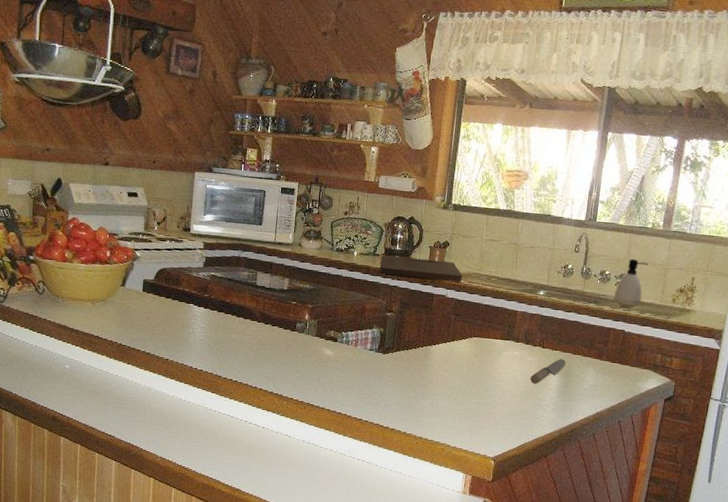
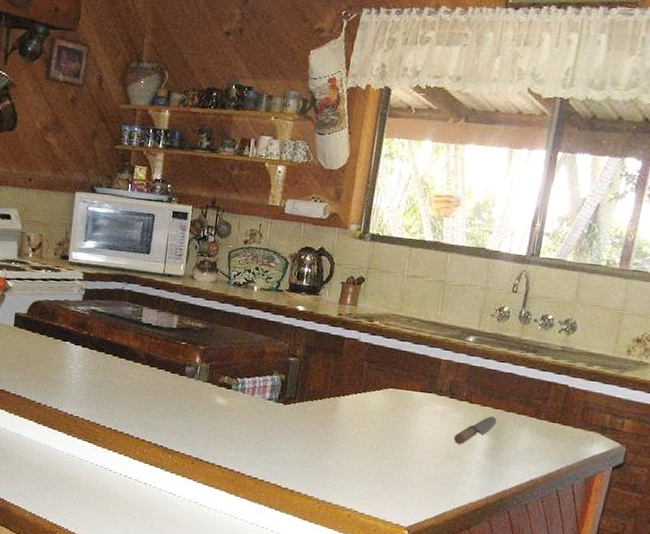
cutting board: present [380,255,463,282] -> none [283,291,379,324]
soap dispenser: present [613,258,649,309] -> none [555,301,601,360]

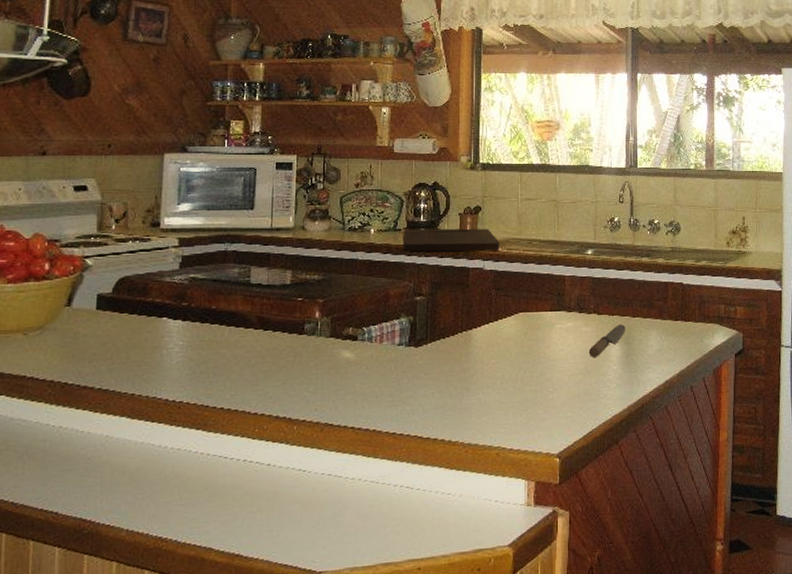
cutting board: none [283,291,379,324] -> present [403,228,500,252]

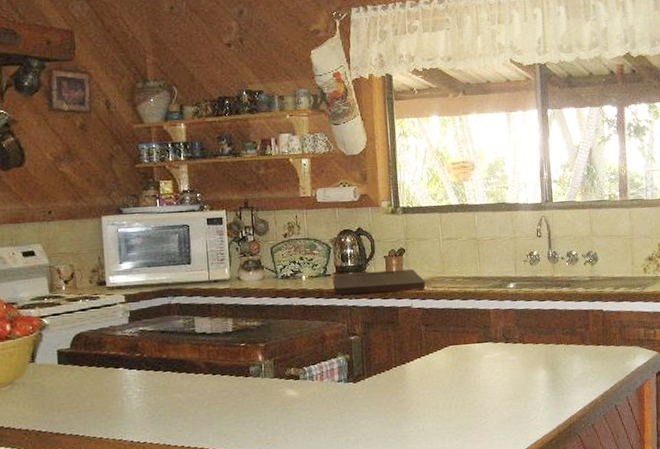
kitchen knife: present [588,324,626,357] -> none [516,351,550,384]

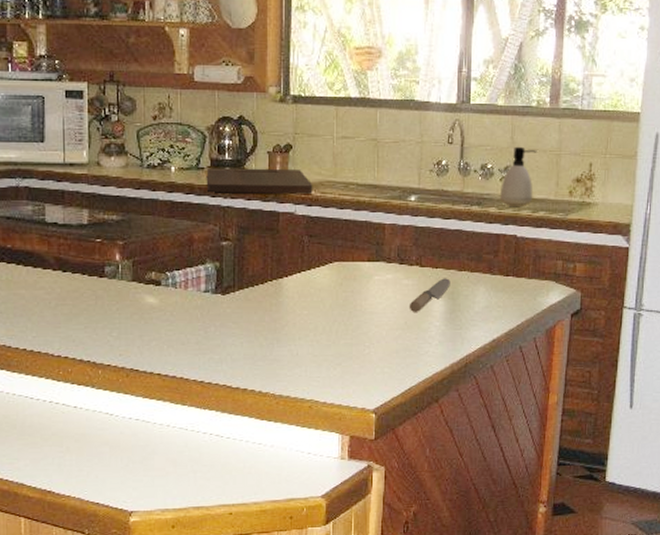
kitchen knife: none [516,351,550,384] -> present [409,278,450,312]
soap dispenser: none [585,234,614,286] -> present [499,146,537,208]

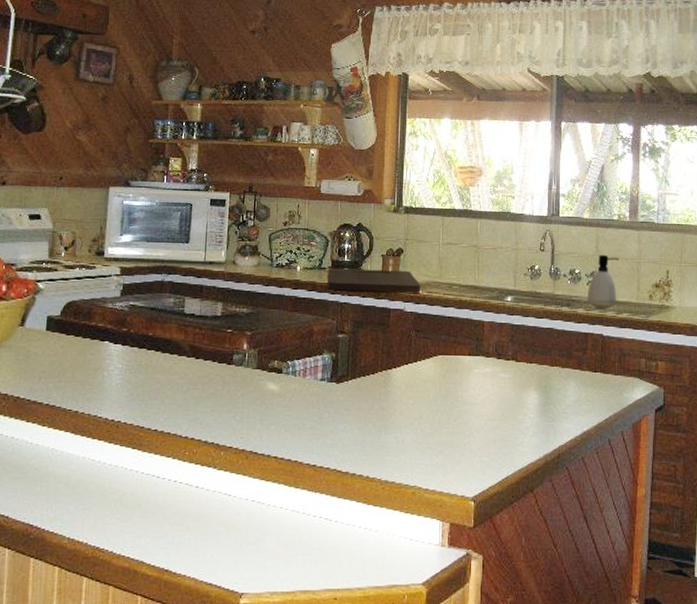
kitchen knife: present [409,278,450,312] -> none [505,373,543,404]

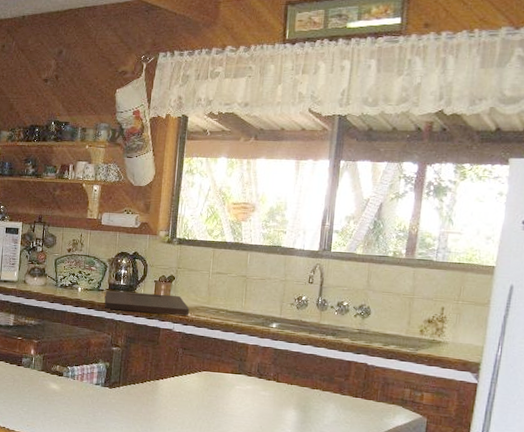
soap dispenser: present [586,254,619,309] -> none [353,288,391,341]

